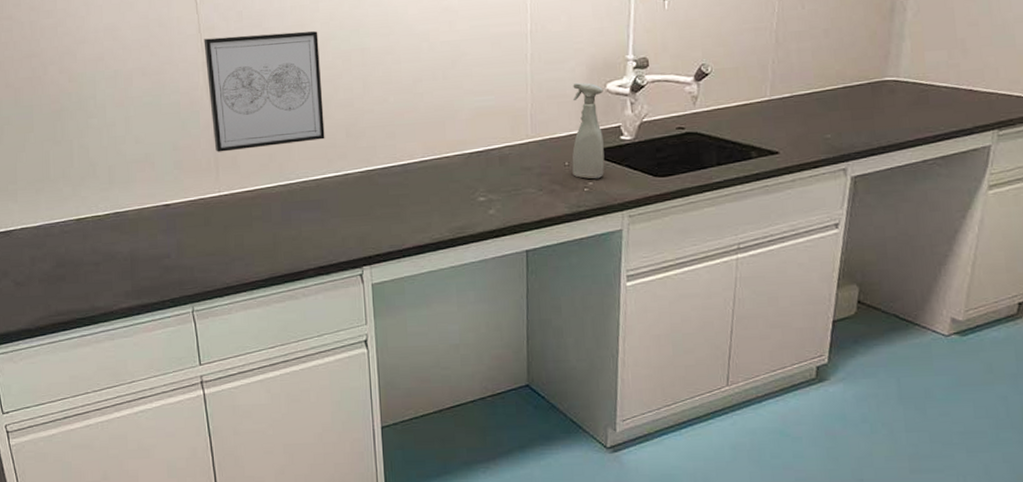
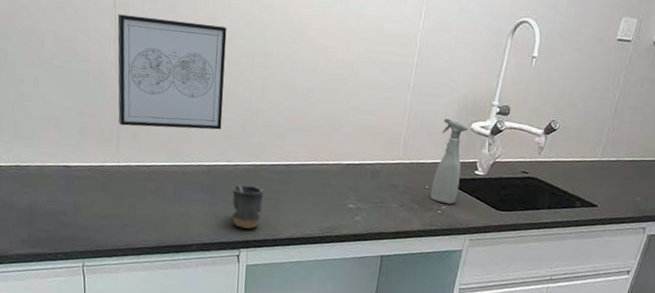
mug: none [344,191,381,244] -> present [232,181,264,230]

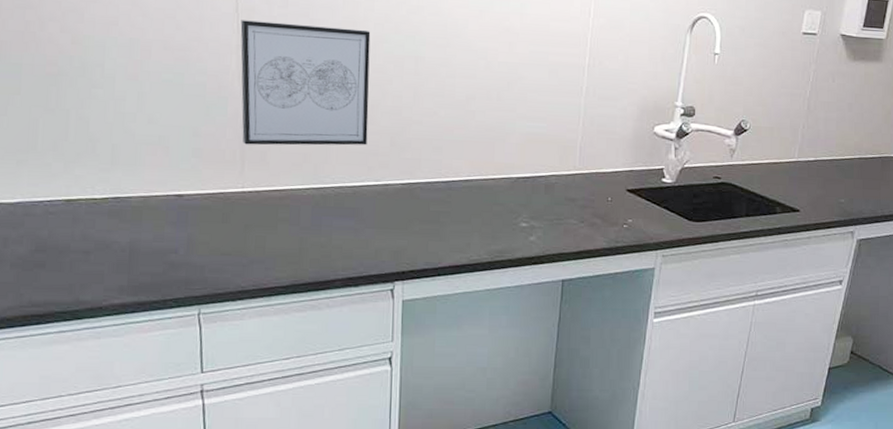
mug: present [232,181,264,230] -> none [382,202,420,259]
spray bottle: present [430,117,468,205] -> none [614,121,651,217]

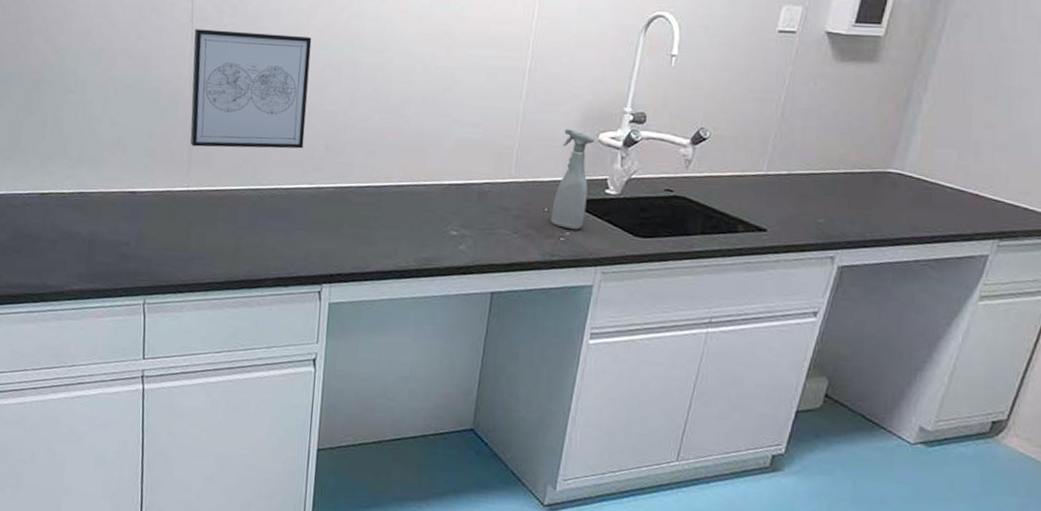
spray bottle: none [614,121,651,217] -> present [551,128,595,230]

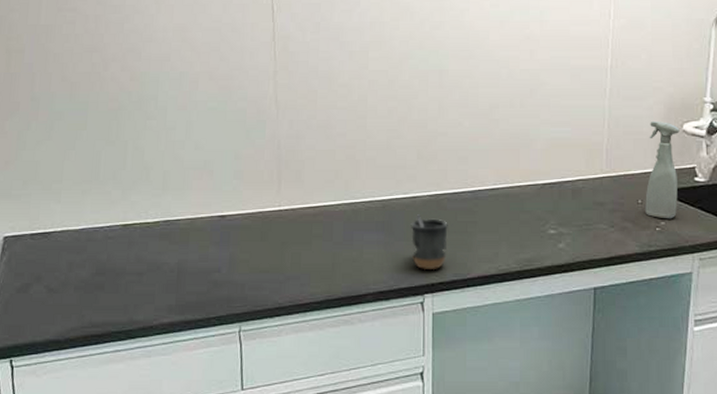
wall art: present [190,29,312,149] -> none [277,47,396,165]
mug: none [313,205,351,262] -> present [410,214,448,271]

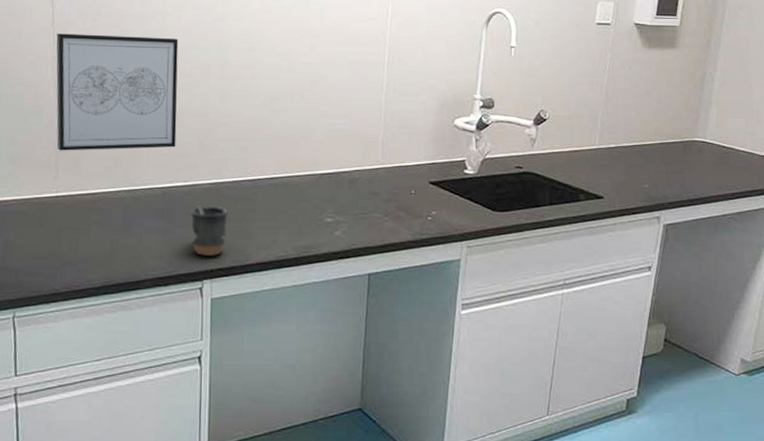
wall art: none [277,47,396,165] -> present [56,33,179,151]
spray bottle: present [645,120,680,219] -> none [418,115,451,209]

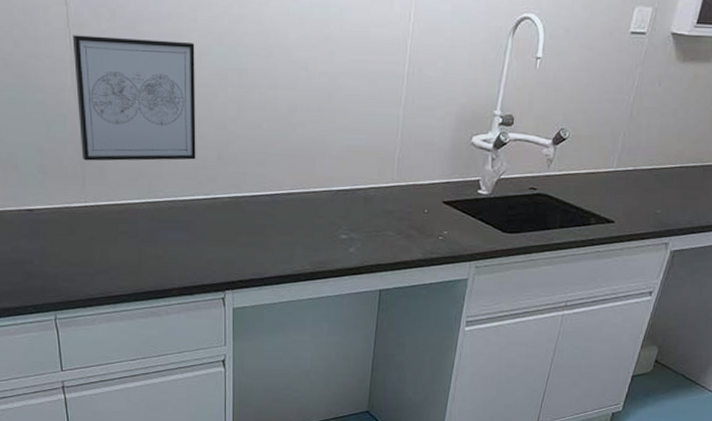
mug: present [190,202,228,257] -> none [212,215,247,269]

